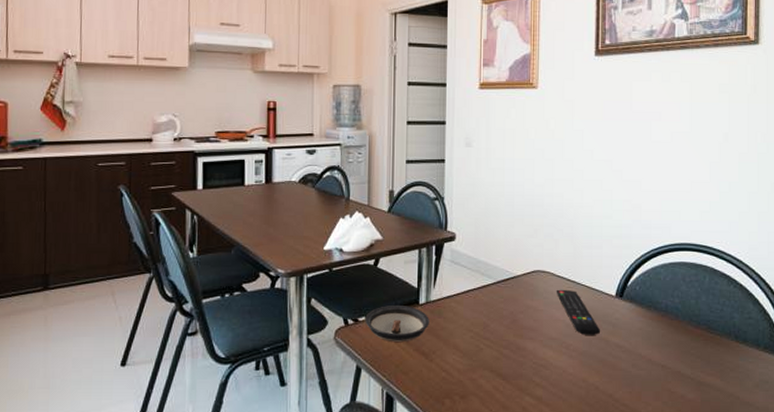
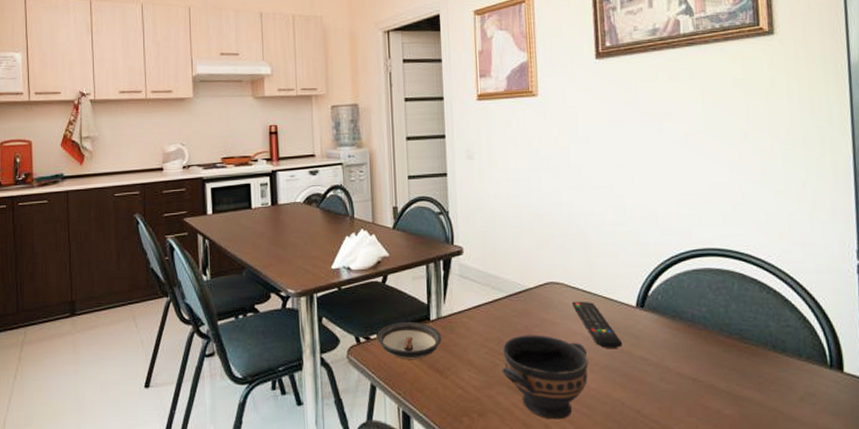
bowl: none [485,320,568,402] -> present [502,335,589,420]

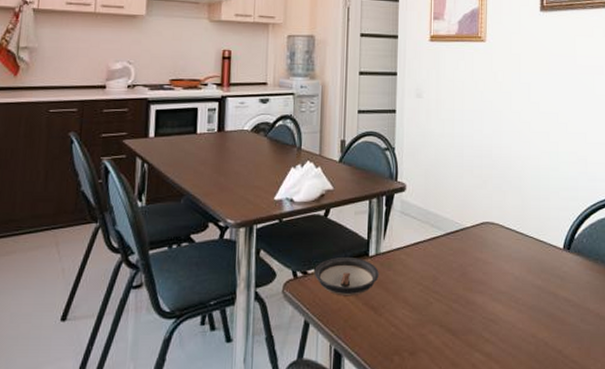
bowl: present [502,335,589,420] -> none [435,273,517,359]
remote control: present [571,301,623,348] -> none [504,241,550,289]

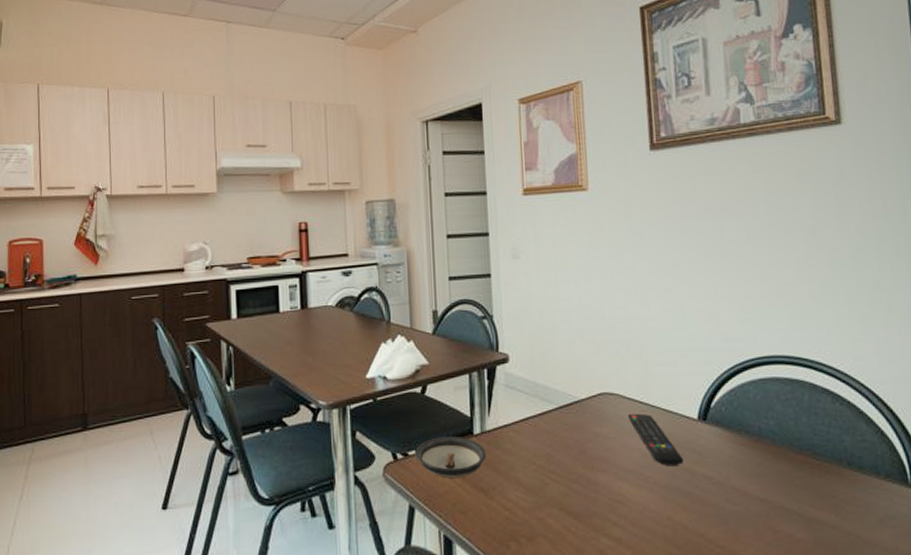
remote control: none [504,241,550,289] -> present [627,413,685,465]

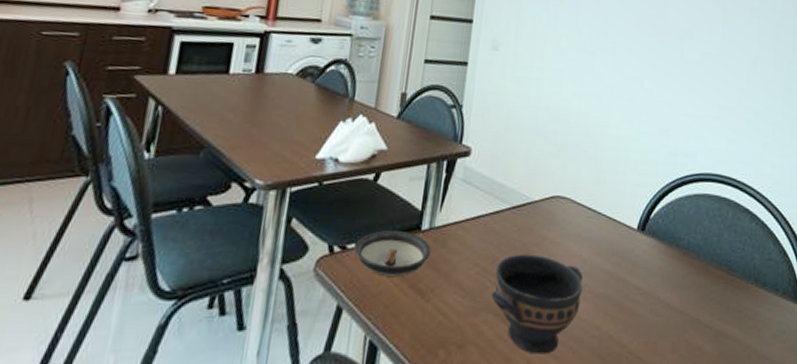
bowl: none [552,450,647,545] -> present [491,254,583,354]
remote control: present [627,413,685,465] -> none [574,219,620,274]

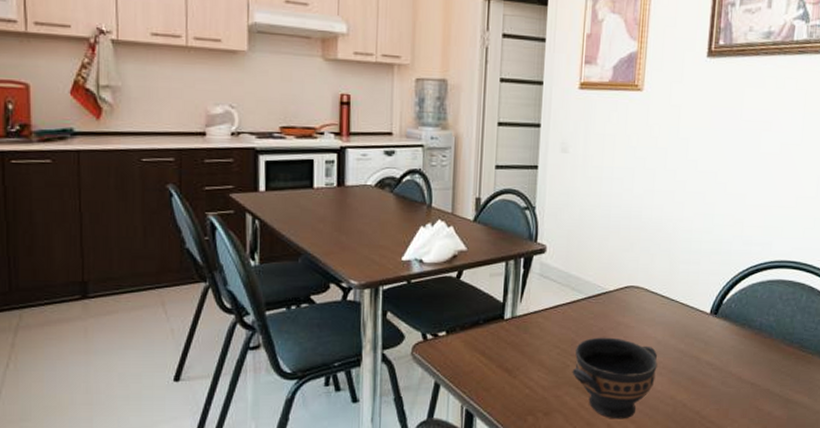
saucer: present [354,229,431,278] -> none [445,319,515,359]

